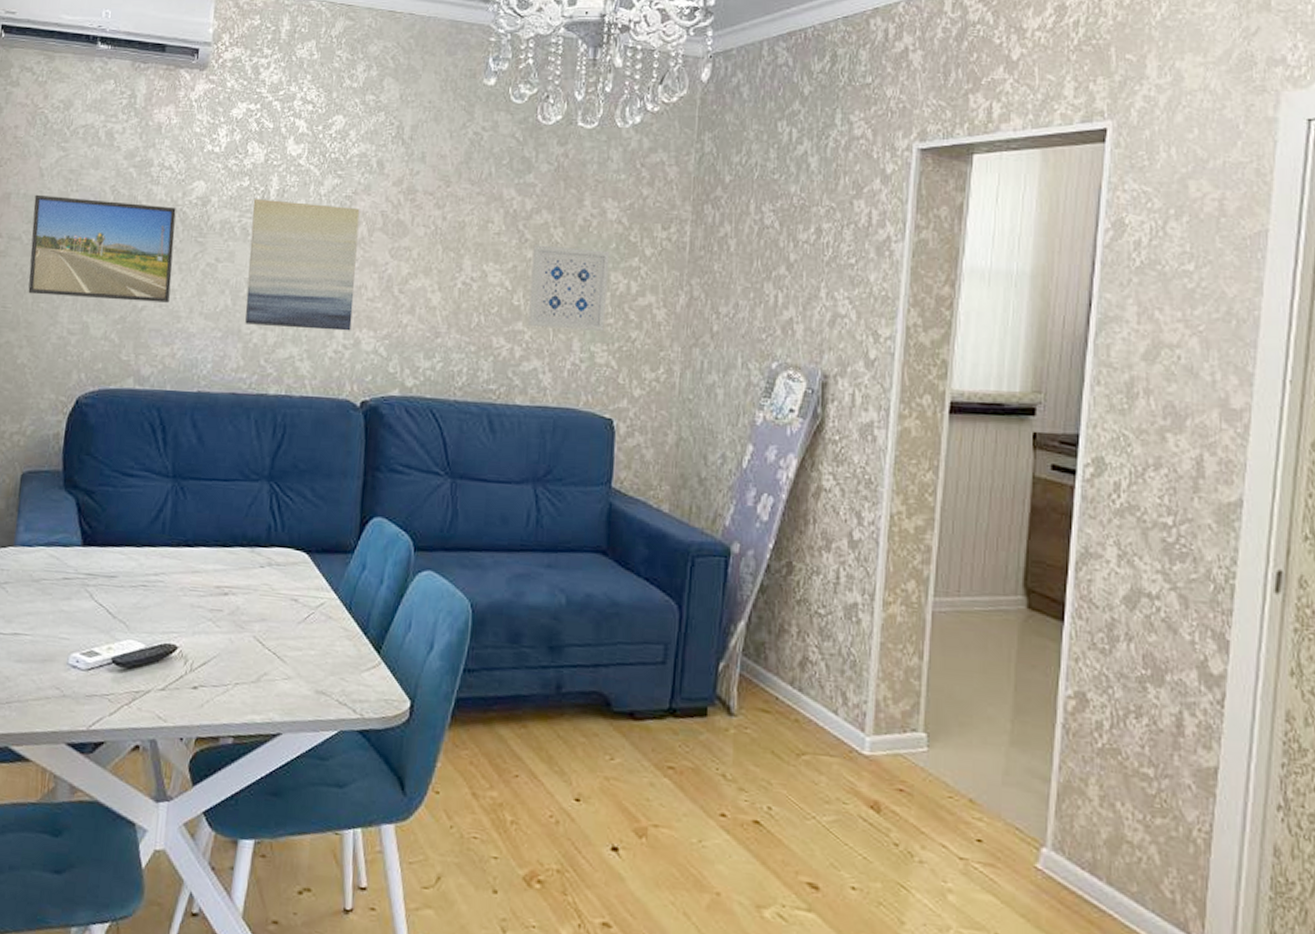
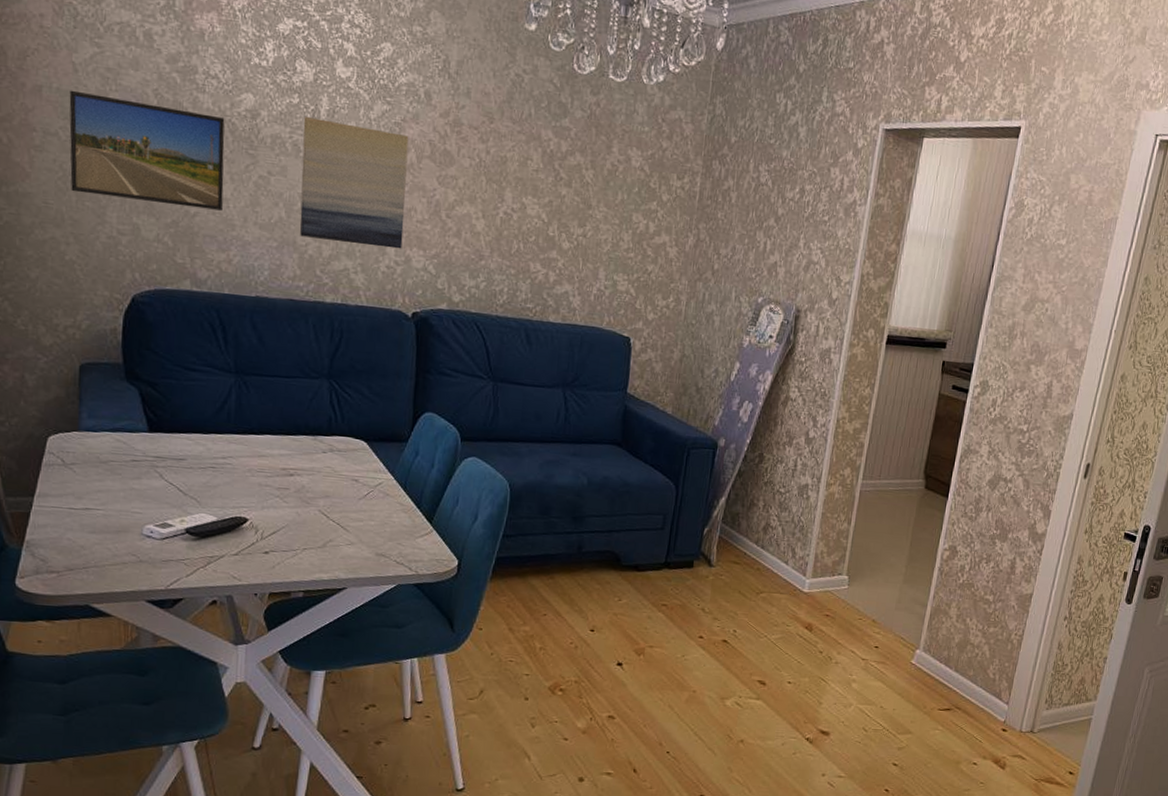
wall art: present [527,244,610,331] -> none [560,183,633,263]

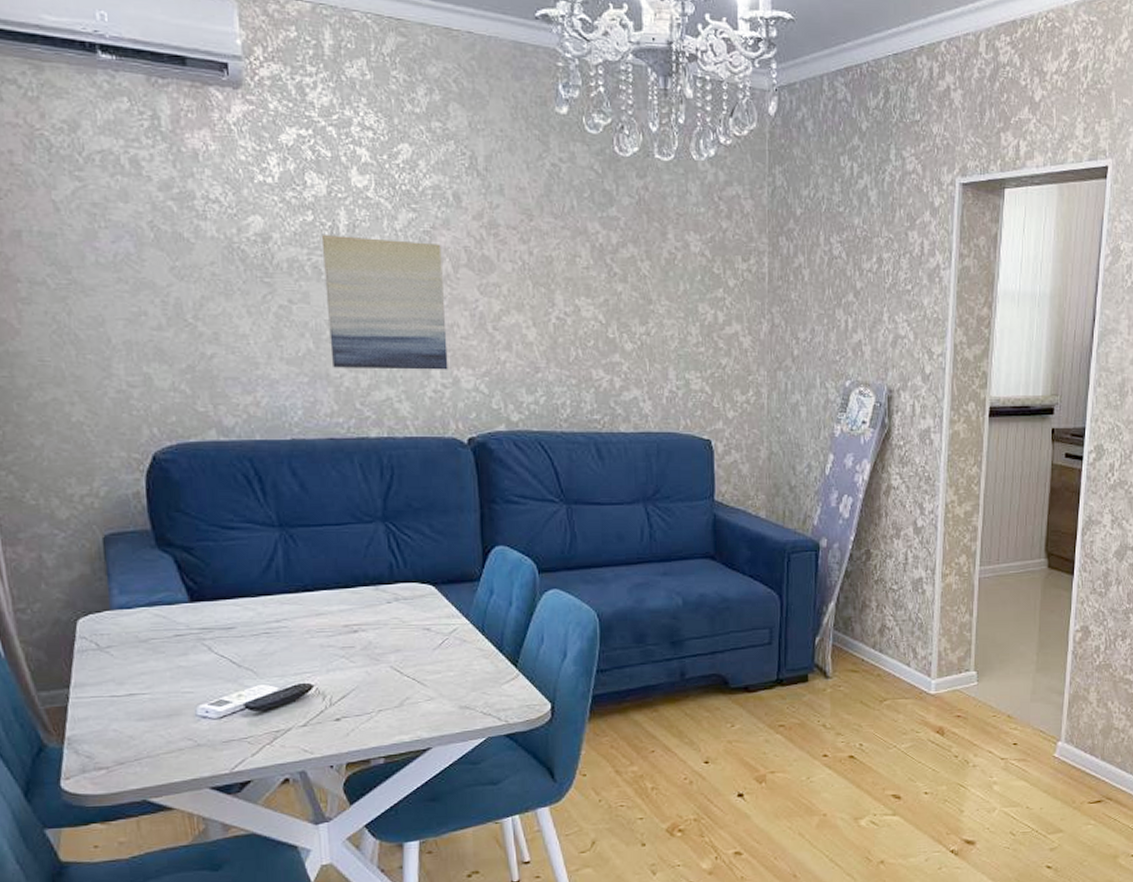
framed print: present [69,90,225,211] -> none [53,232,242,349]

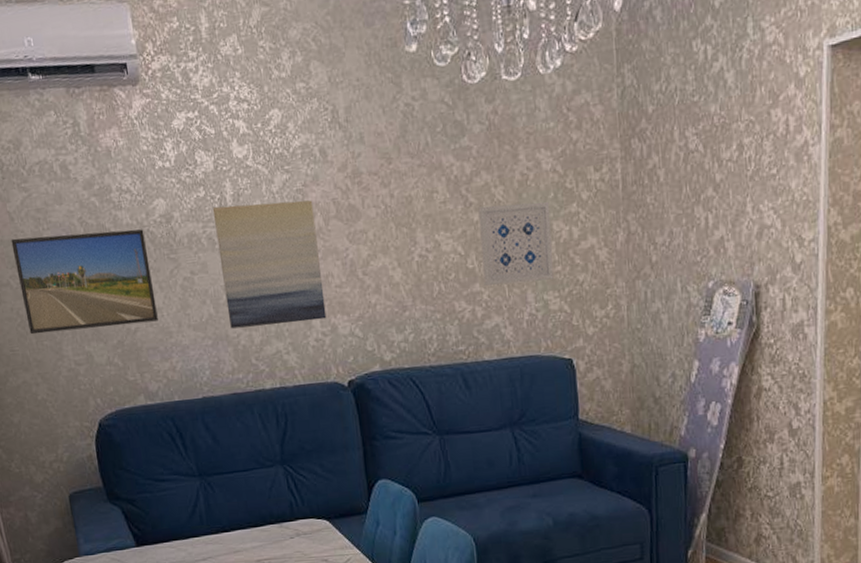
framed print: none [53,232,242,349] -> present [11,229,158,335]
wall art: none [623,278,697,359] -> present [478,201,554,286]

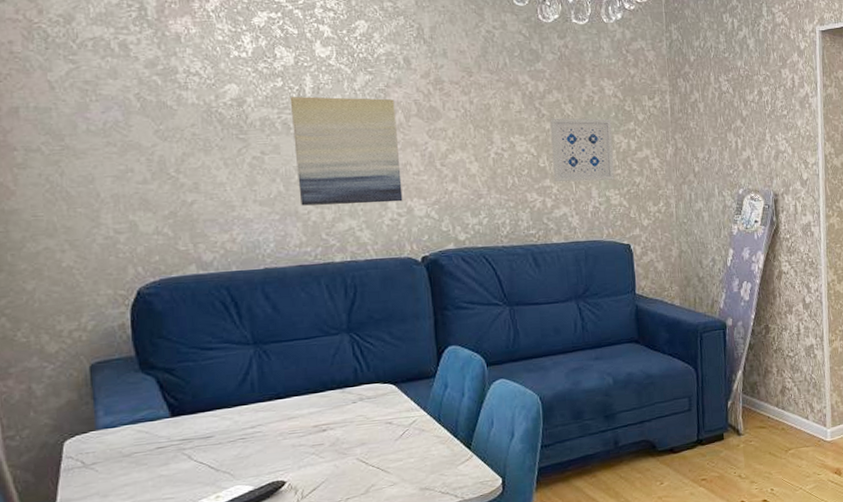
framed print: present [11,229,158,335] -> none [48,106,220,201]

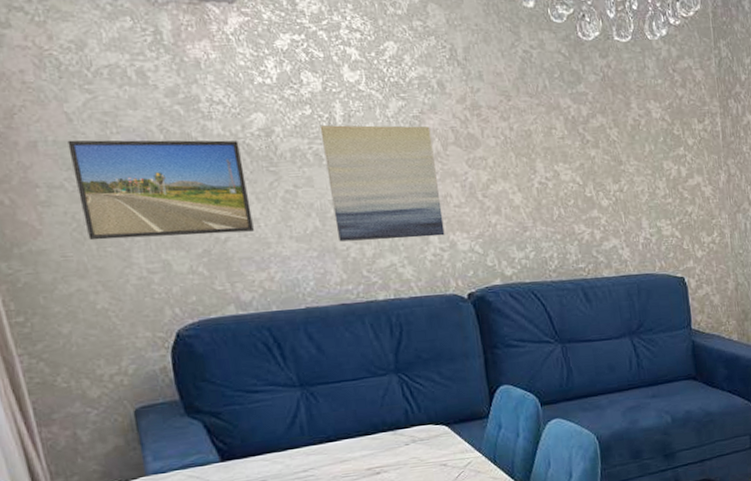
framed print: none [48,106,220,201] -> present [67,140,254,241]
wall art: present [550,118,615,182] -> none [595,143,665,212]

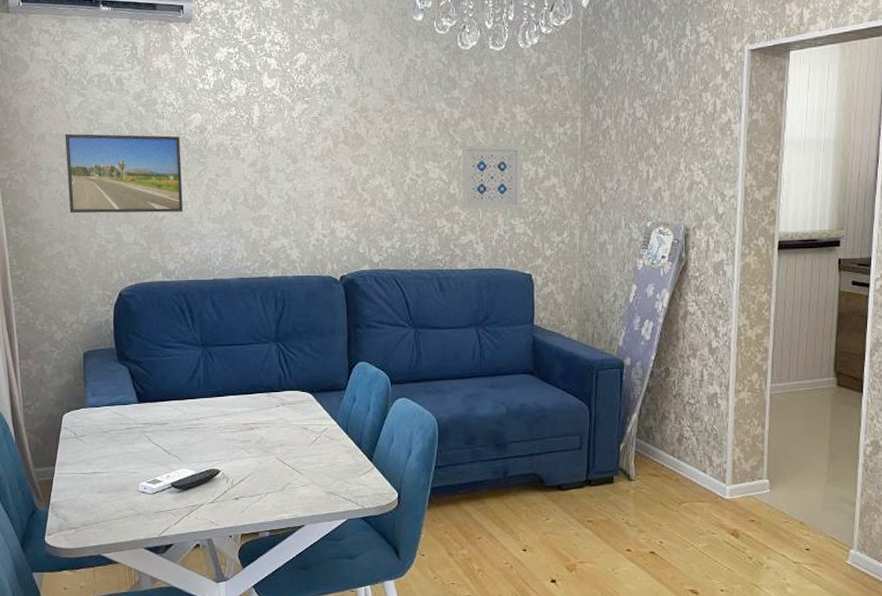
wall art: present [319,125,445,242] -> none [240,124,328,224]
wall art: none [595,143,665,212] -> present [462,145,521,209]

